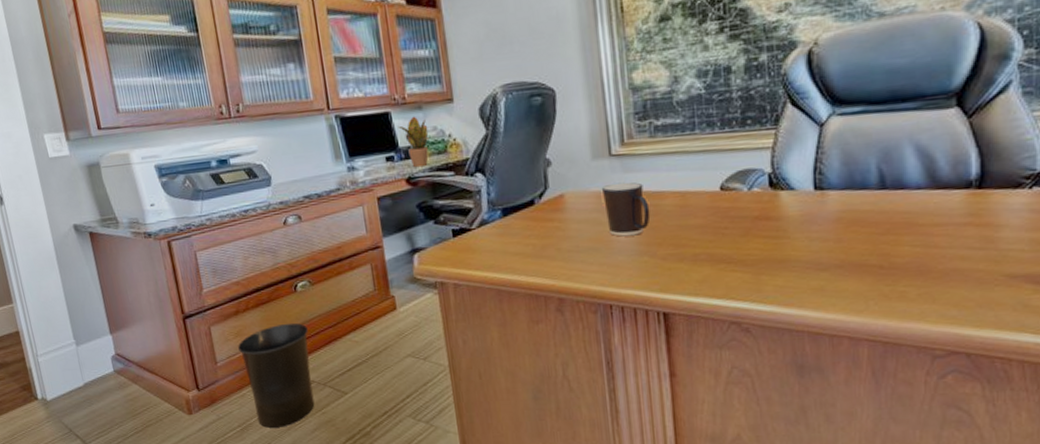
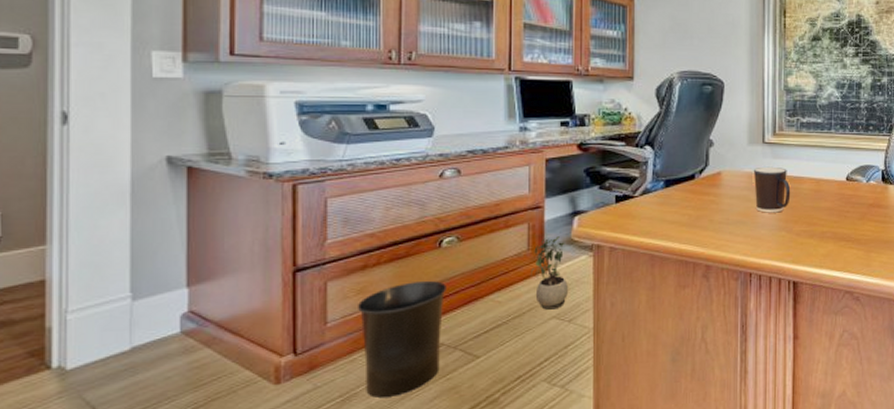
potted plant: none [380,275,419,348] -> present [529,236,568,310]
potted plant: present [397,116,430,168] -> none [577,87,606,135]

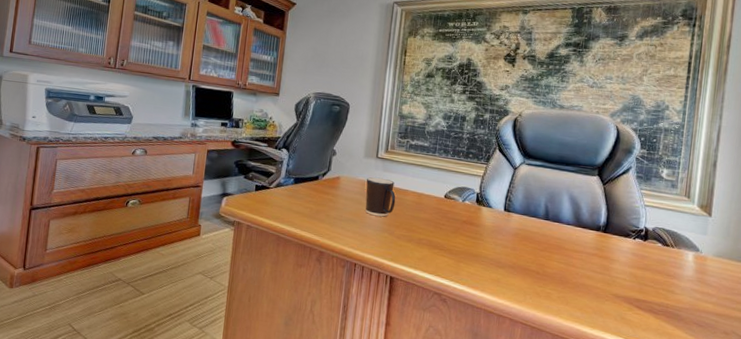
waste bin: present [358,280,446,398] -> none [65,229,128,312]
potted plant: present [529,236,568,310] -> none [186,210,215,267]

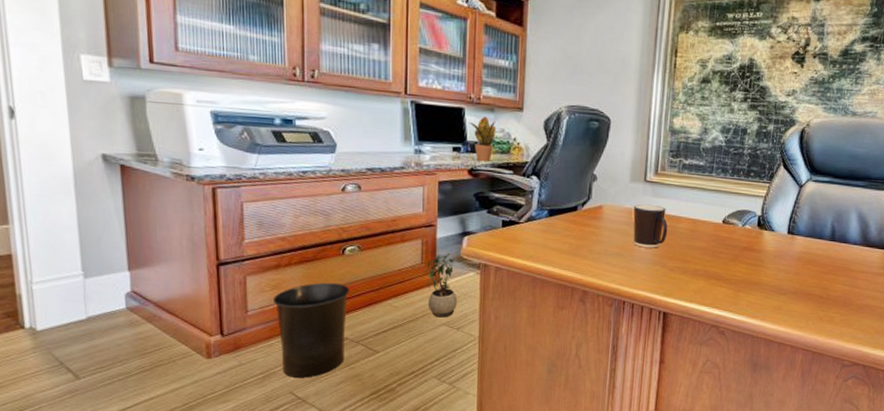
waste bin: none [65,229,128,312] -> present [274,282,349,378]
potted plant: none [186,210,215,267] -> present [422,253,457,318]
potted plant: none [235,99,257,136] -> present [469,116,496,162]

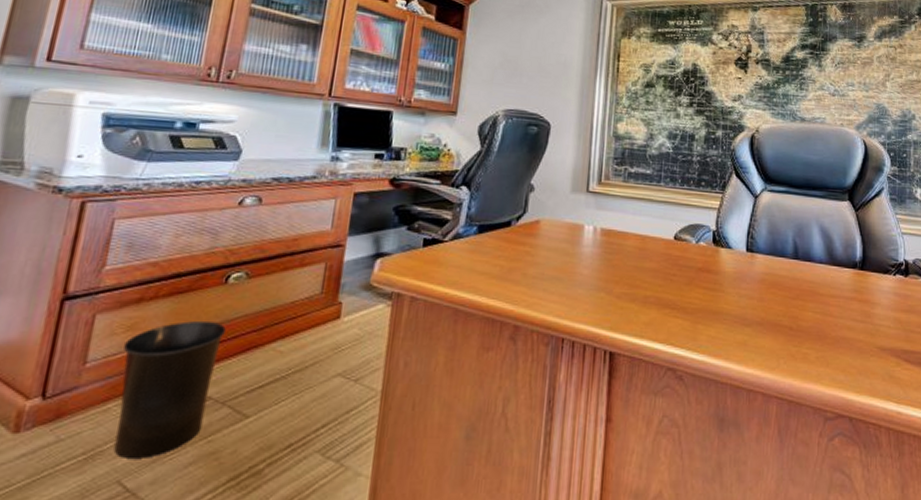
potted plant: present [422,253,457,318] -> none [318,280,363,365]
potted plant: present [469,116,496,162] -> none [396,120,426,171]
mug: present [633,204,668,248] -> none [574,218,614,271]

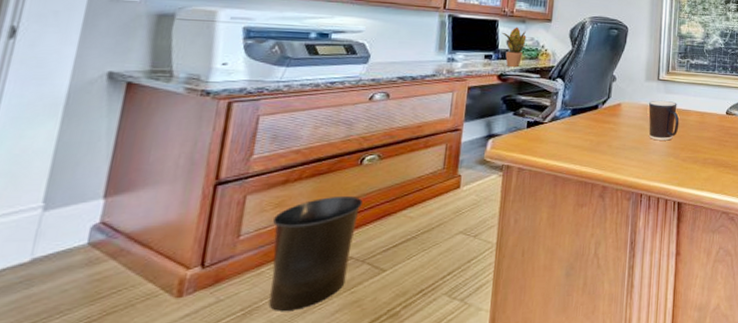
potted plant: none [396,120,426,171] -> present [501,27,527,68]
mug: none [574,218,614,271] -> present [648,100,680,141]

